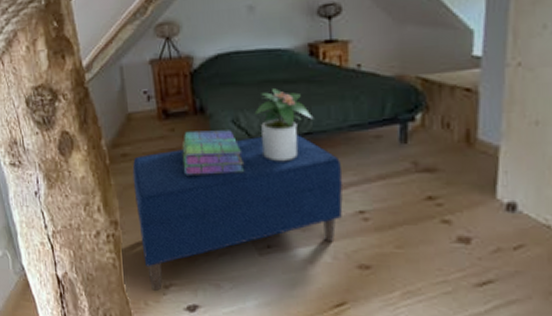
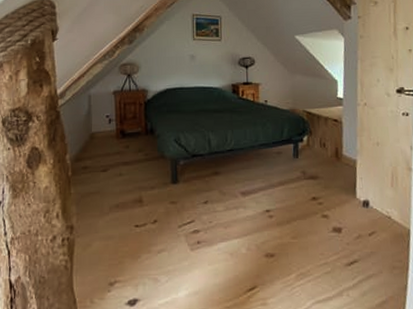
bench: present [132,134,343,291] -> none [90,151,255,288]
stack of books: present [181,130,245,175] -> none [134,147,183,184]
potted plant: present [254,88,314,161] -> none [192,116,235,171]

